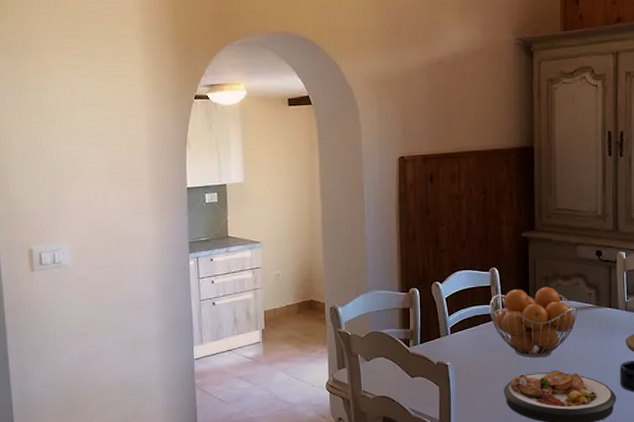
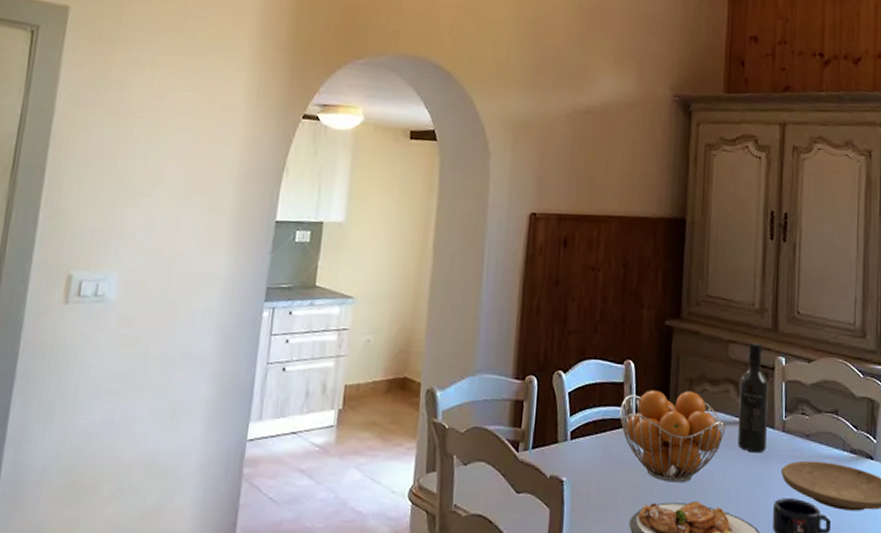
wine bottle: none [588,243,613,329] -> present [738,343,769,453]

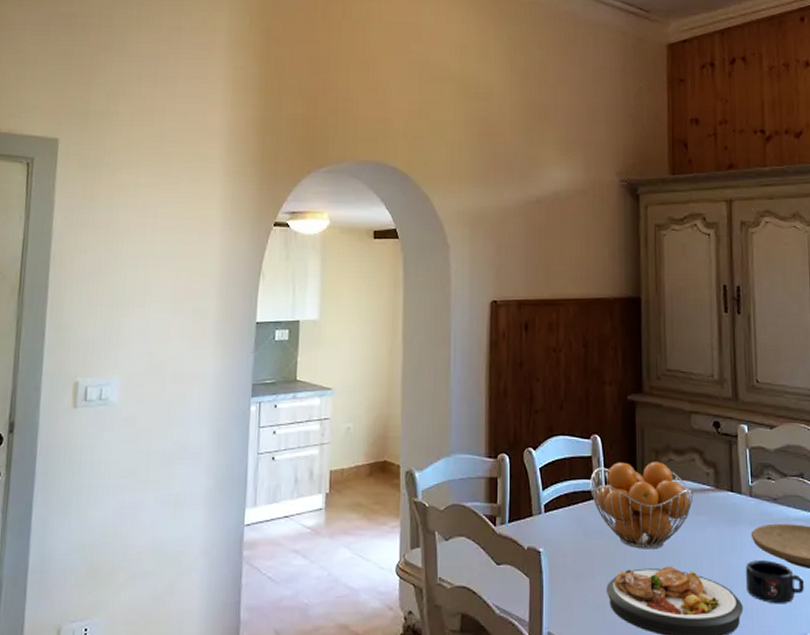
wine bottle: present [738,343,769,453] -> none [704,413,735,518]

